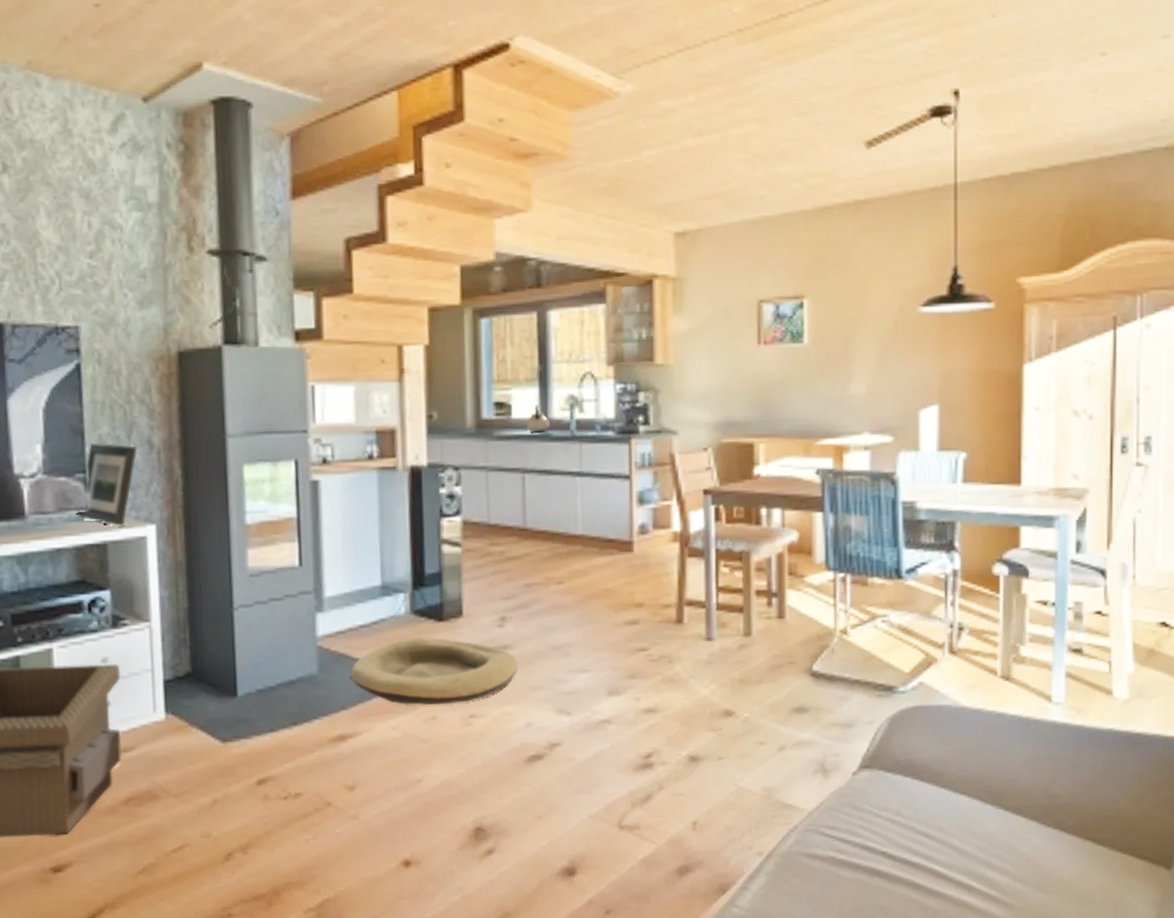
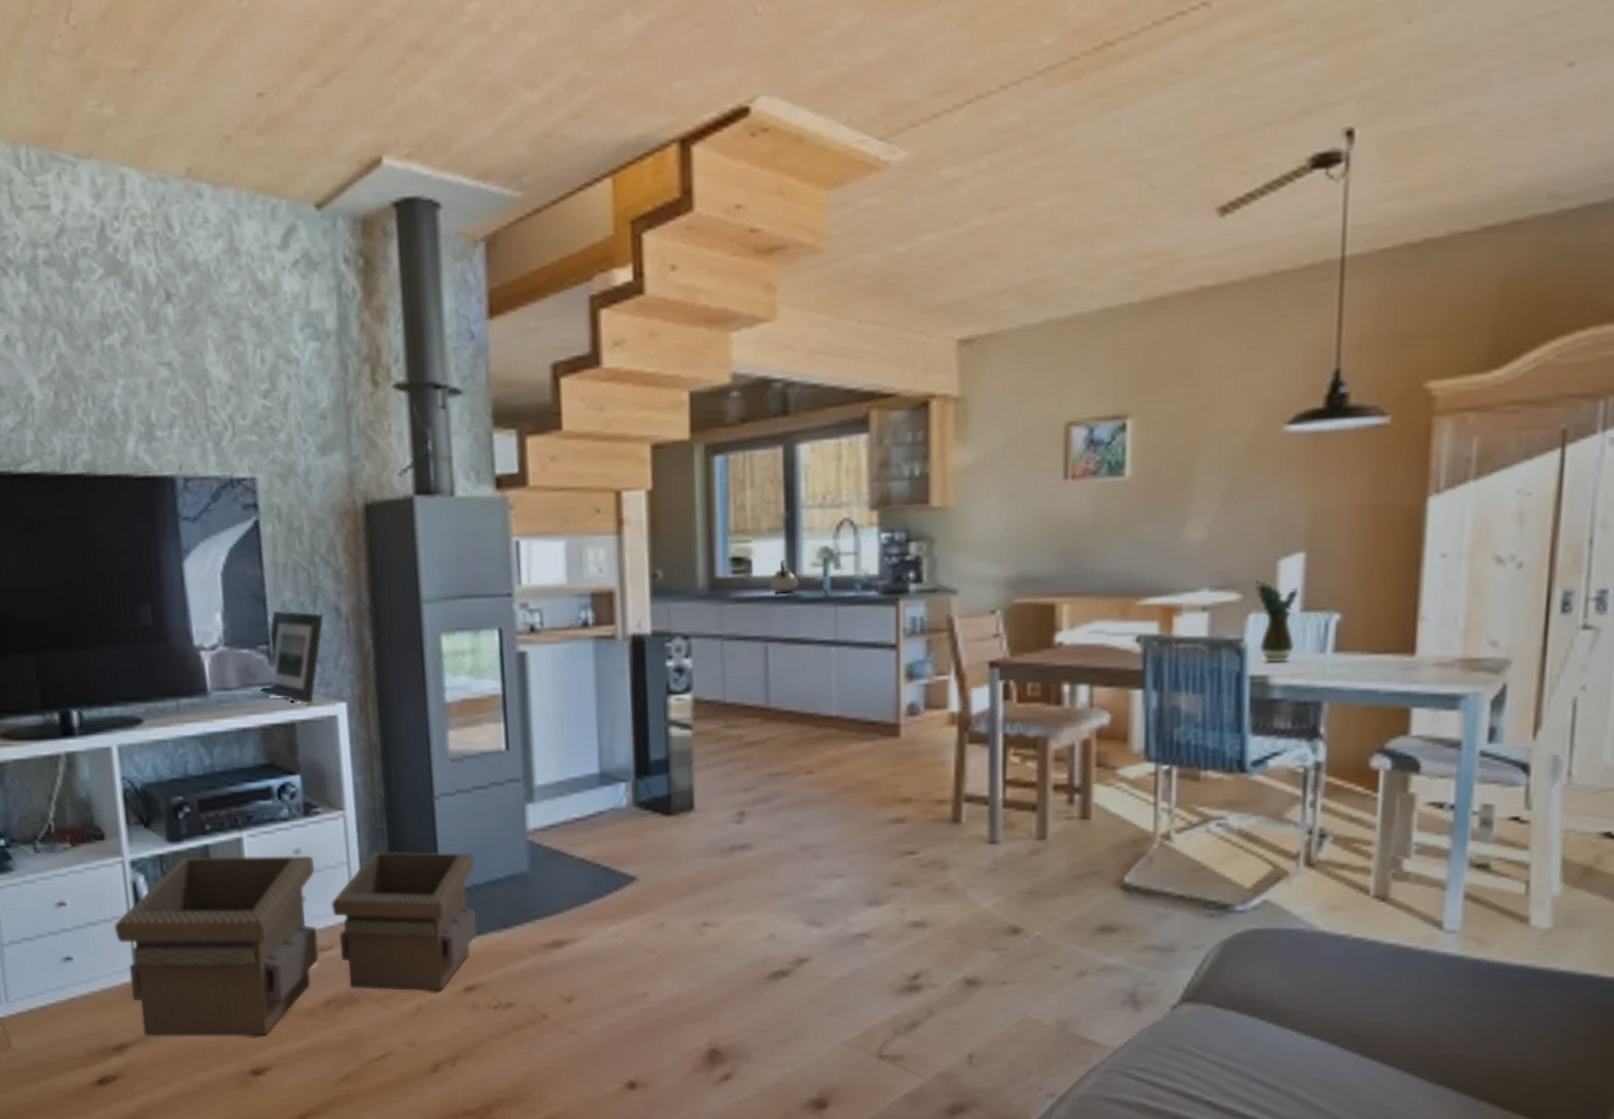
storage basket: none [134,657,270,786] -> present [330,851,477,992]
dog bed: present [350,636,518,706] -> none [565,832,759,911]
vase: none [903,426,935,492] -> present [1254,580,1299,664]

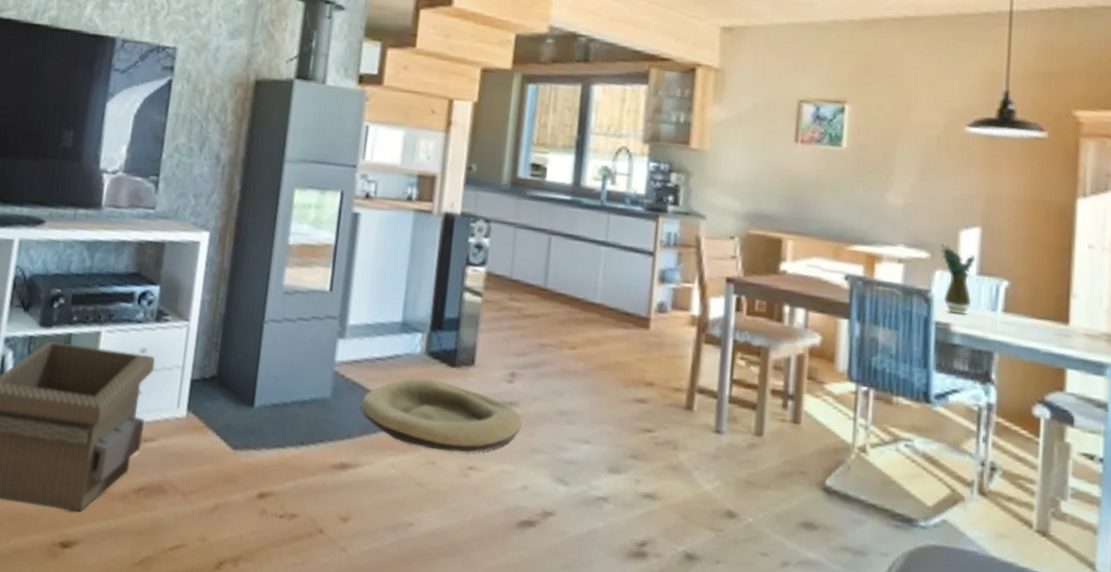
picture frame: present [262,610,324,704] -> none [145,150,207,229]
storage basket: present [330,851,477,992] -> none [160,360,288,494]
dog bed: none [565,832,759,911] -> present [360,378,522,453]
kettle: present [770,560,799,594] -> none [559,171,582,198]

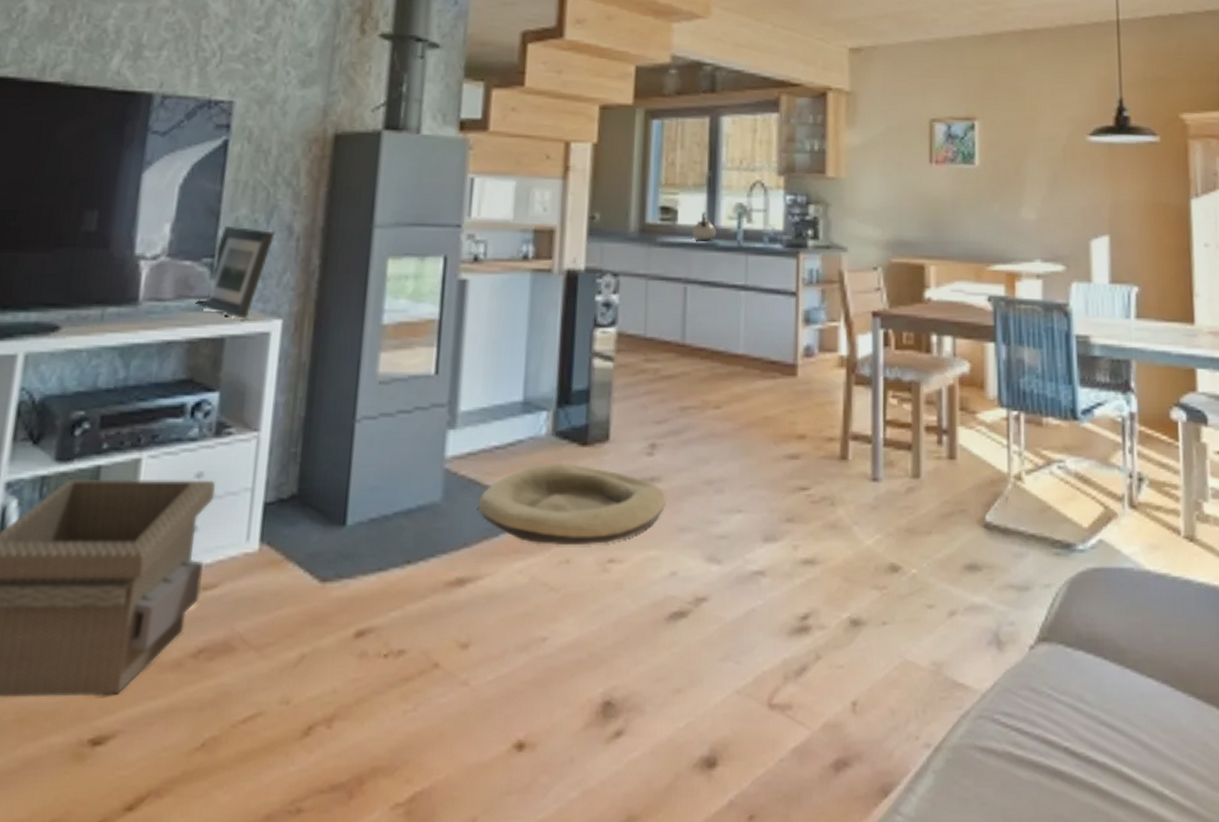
picture frame: none [145,150,207,229] -> present [197,225,276,319]
kettle: none [559,171,582,198] -> present [692,212,717,241]
vase: present [940,244,976,315] -> none [1074,256,1107,326]

